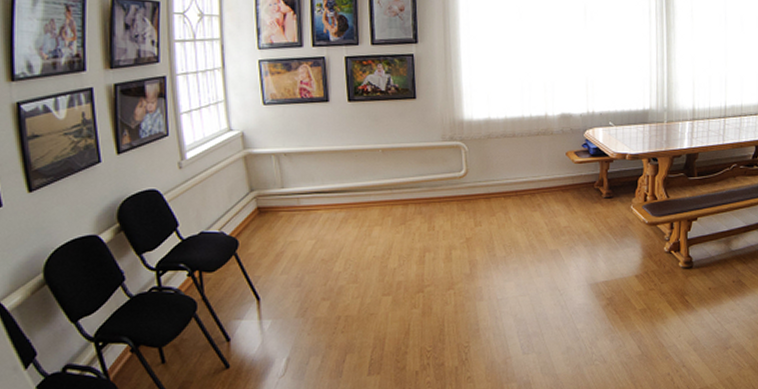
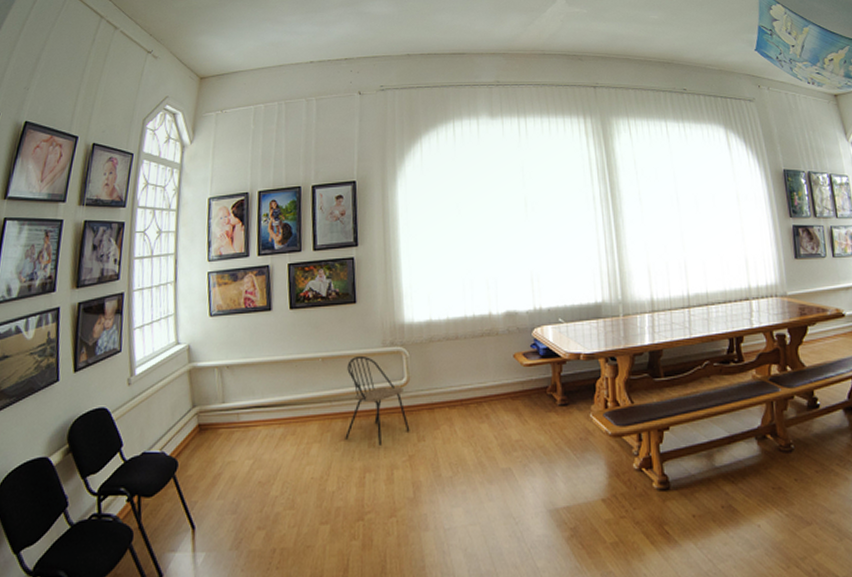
dining chair: none [405,148,468,229] -> present [345,355,410,445]

